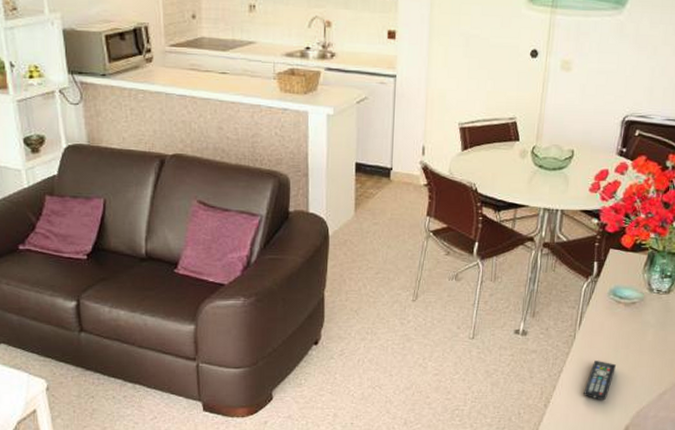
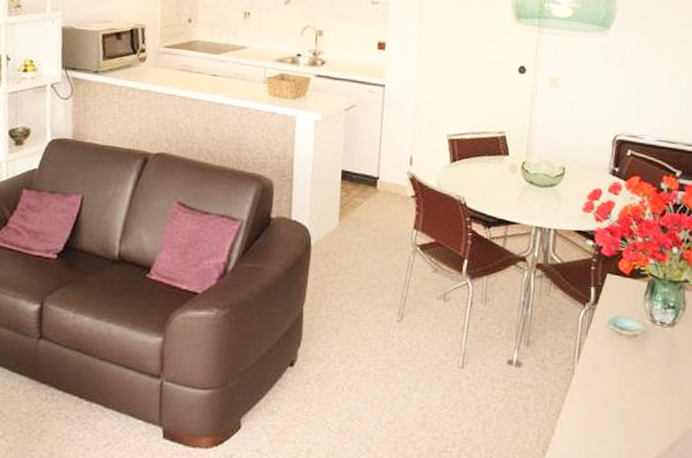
remote control: present [583,361,616,400] -> none [586,400,620,448]

